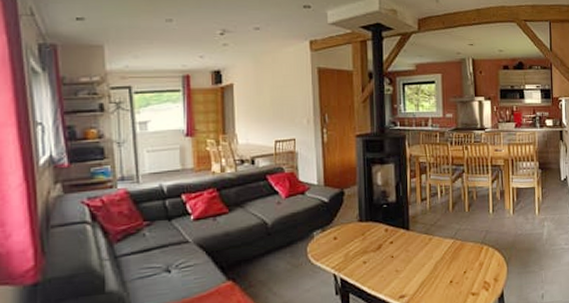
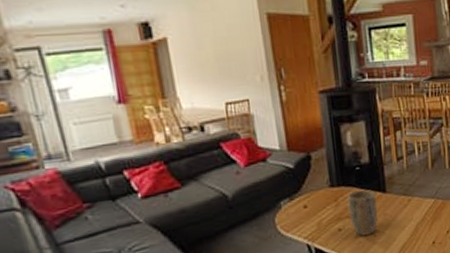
plant pot: none [373,226,401,270] -> present [347,189,378,236]

